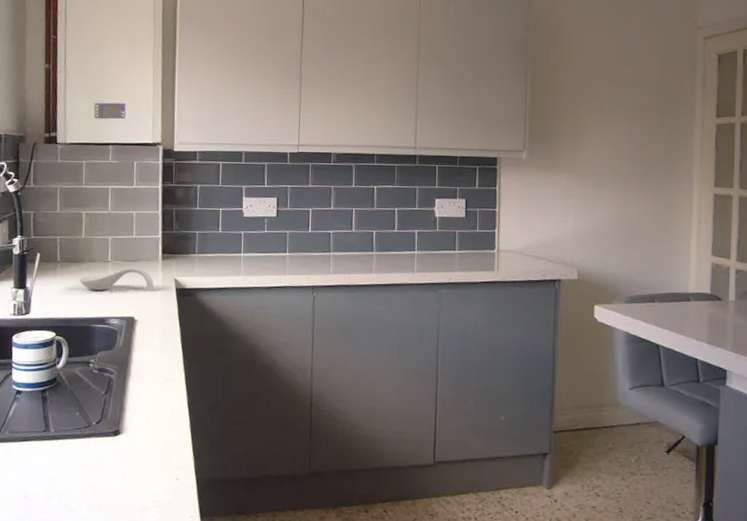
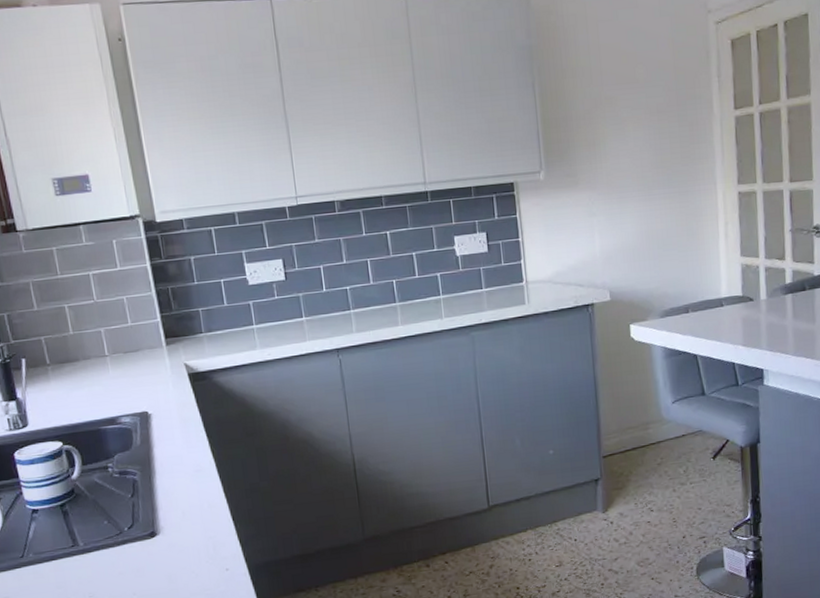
spoon rest: present [79,267,154,290] -> none [77,357,163,390]

